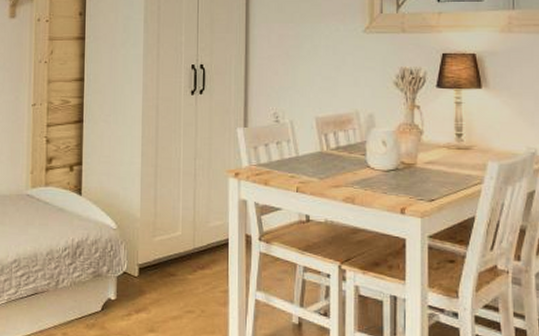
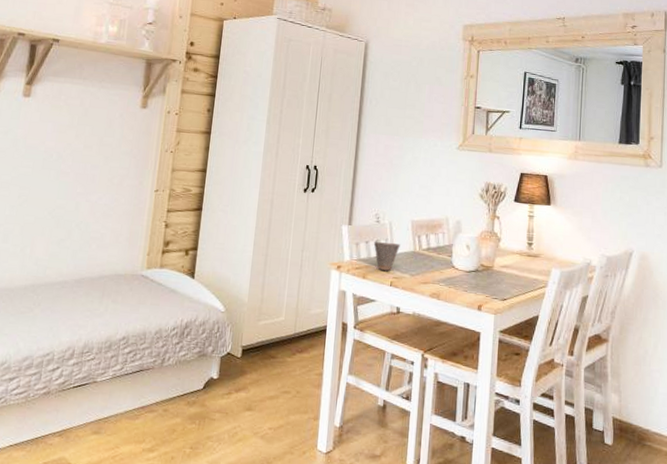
cup: none [274,143,305,175] -> present [373,241,400,271]

